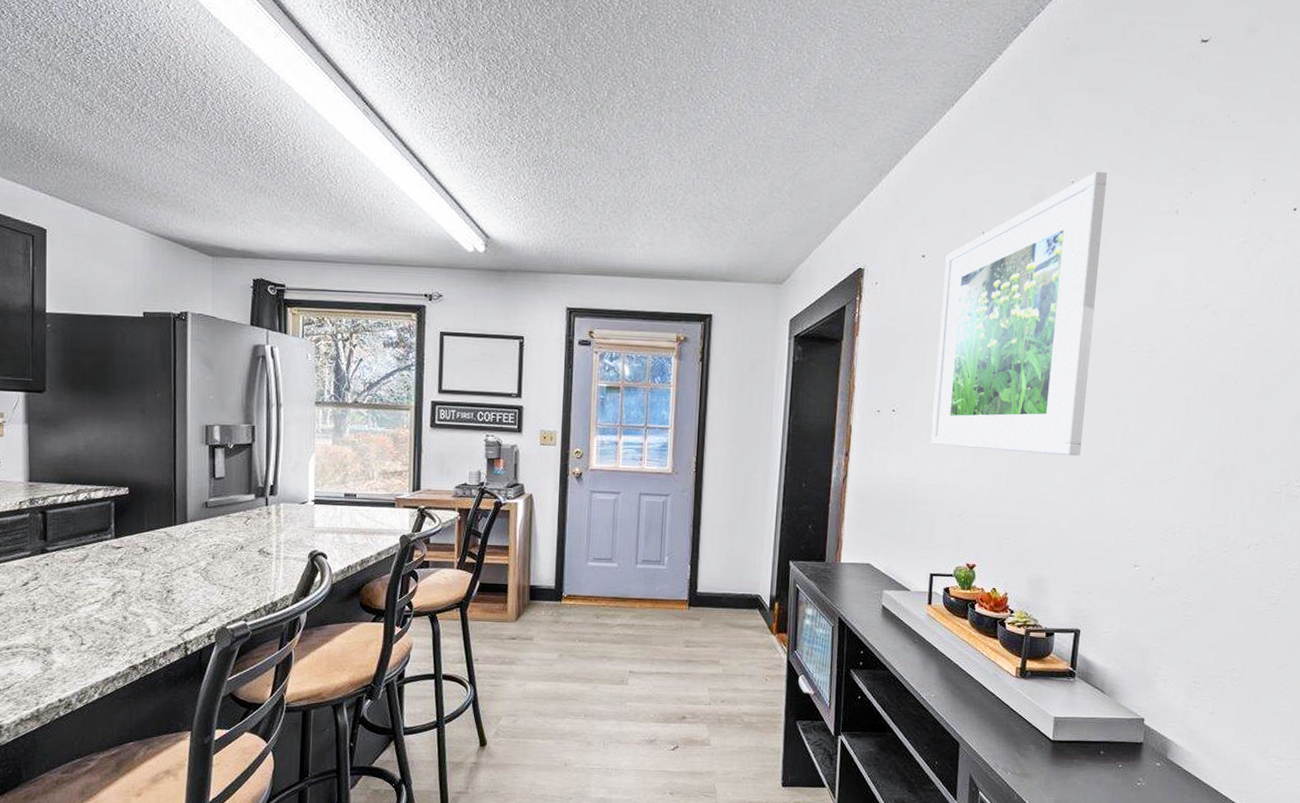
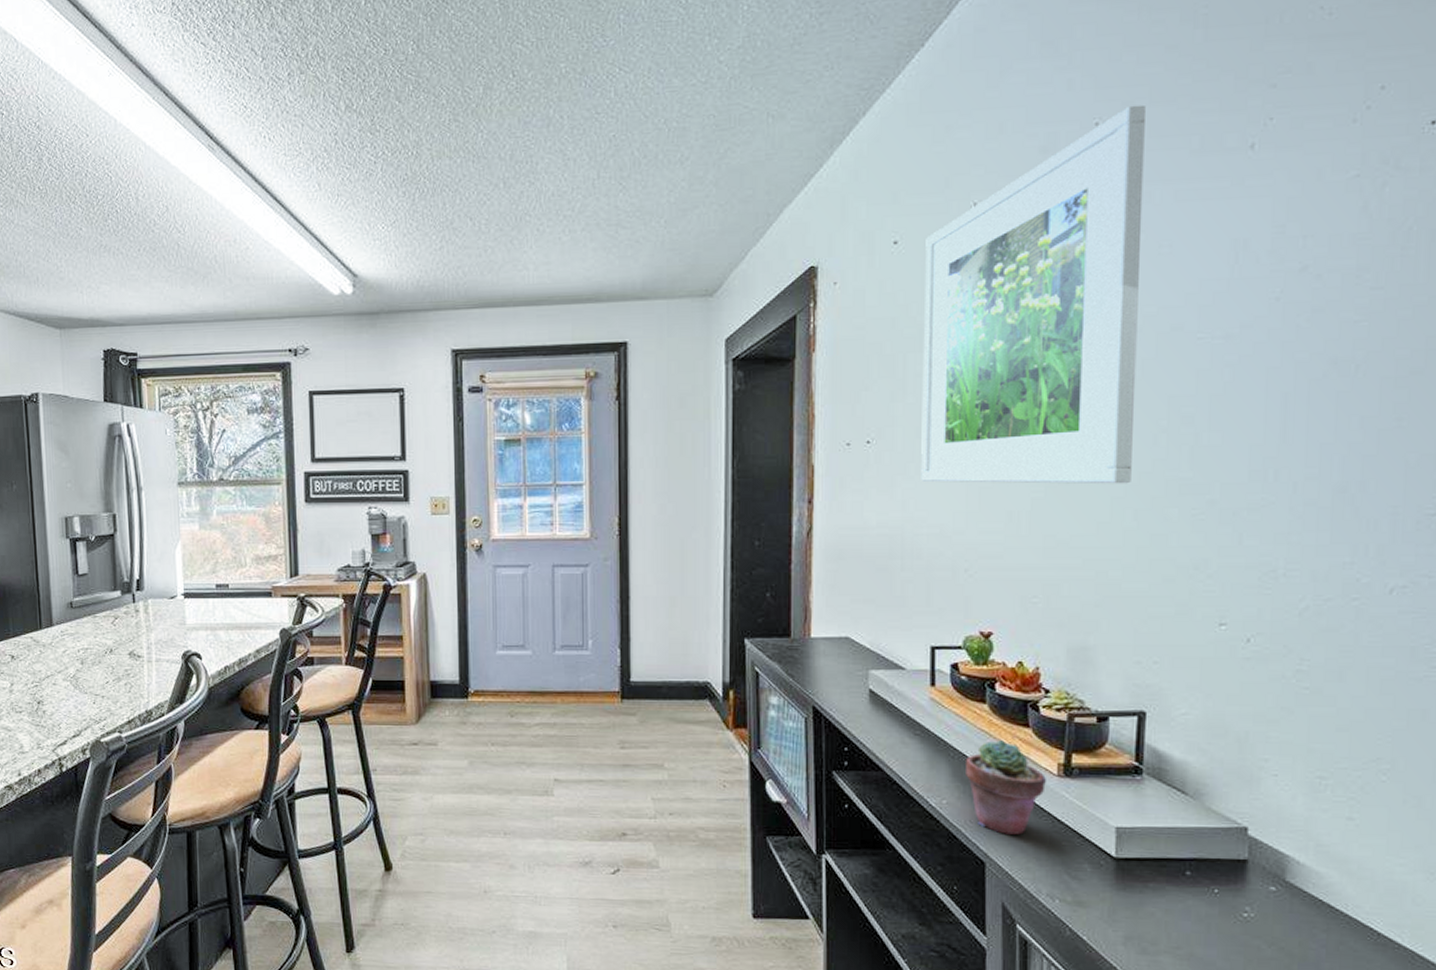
potted succulent: none [949,648,1007,722] -> present [966,740,1046,835]

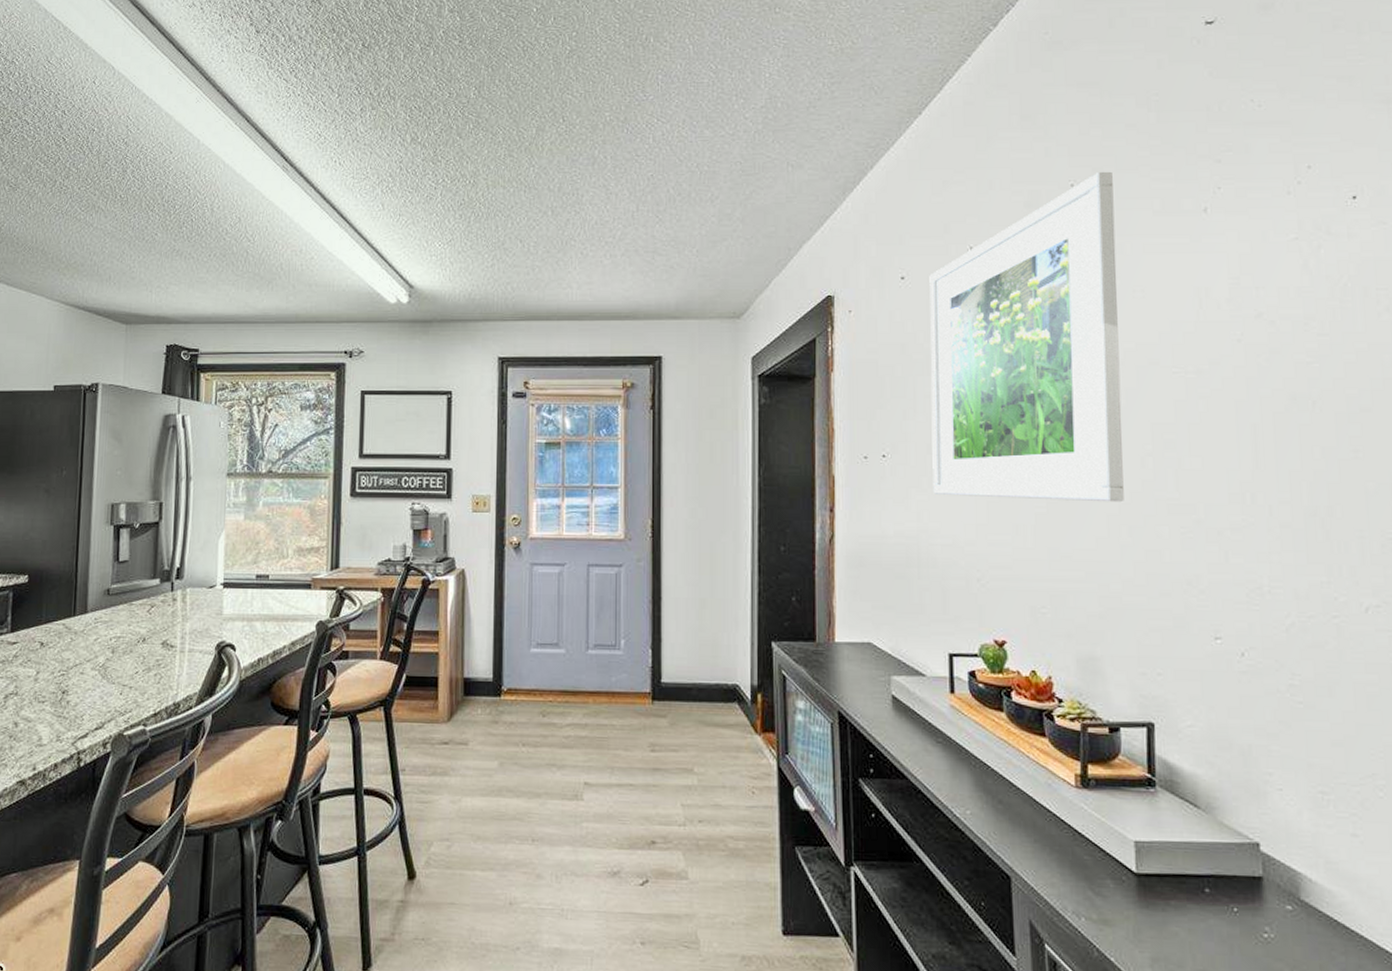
potted succulent: present [966,740,1046,835] -> none [987,749,1065,848]

